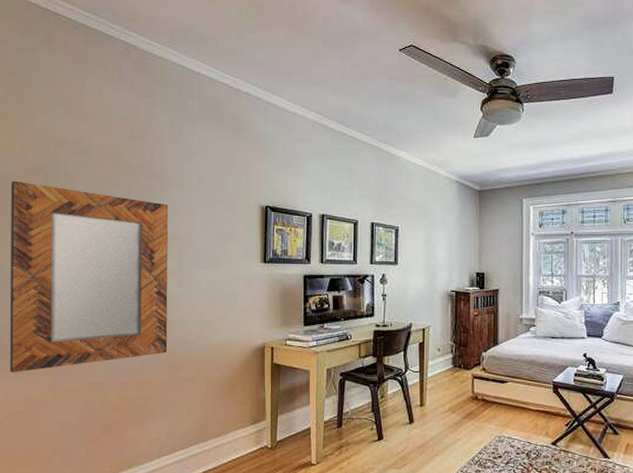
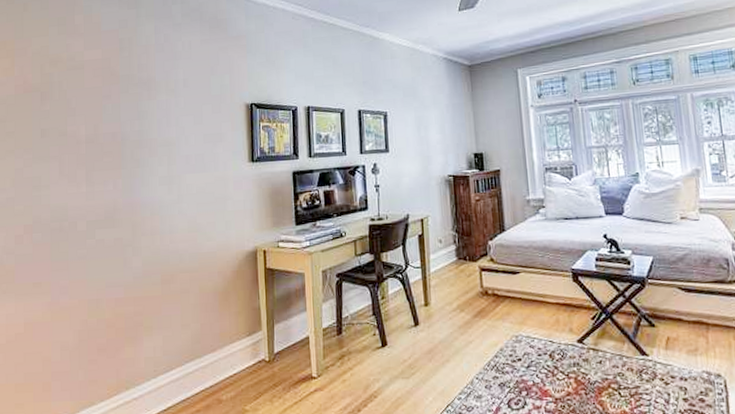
home mirror: present [10,181,169,373] -> none [11,102,160,295]

